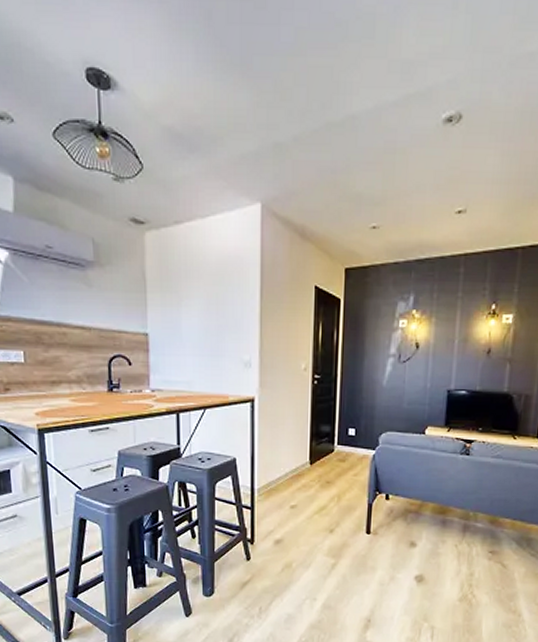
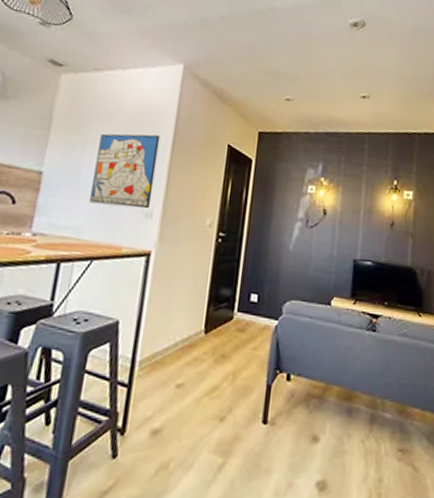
wall art: none [192,285,248,359] -> present [90,133,161,209]

